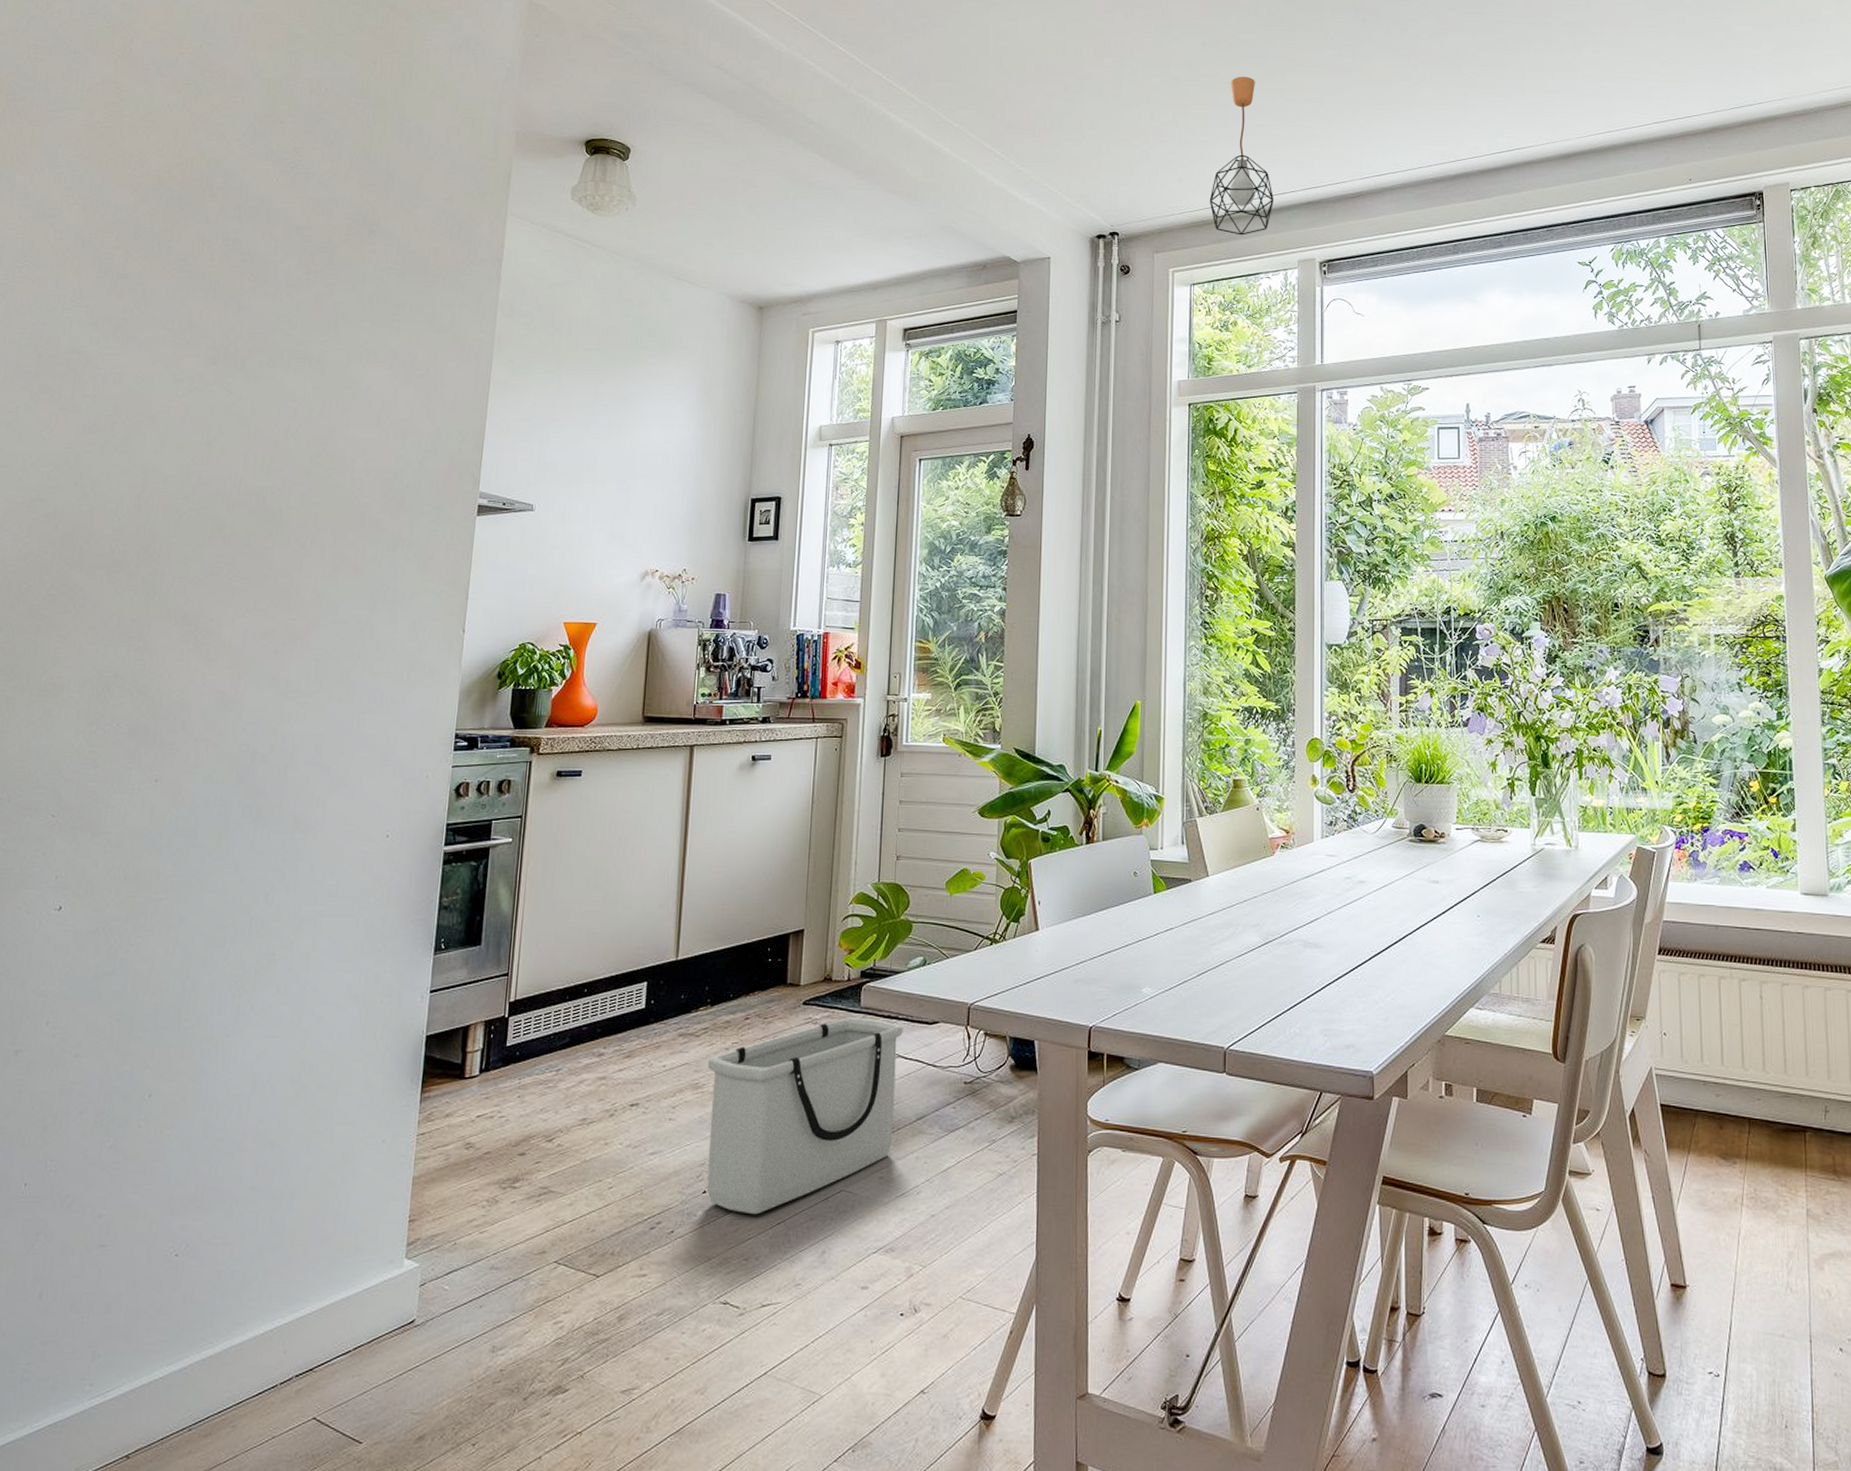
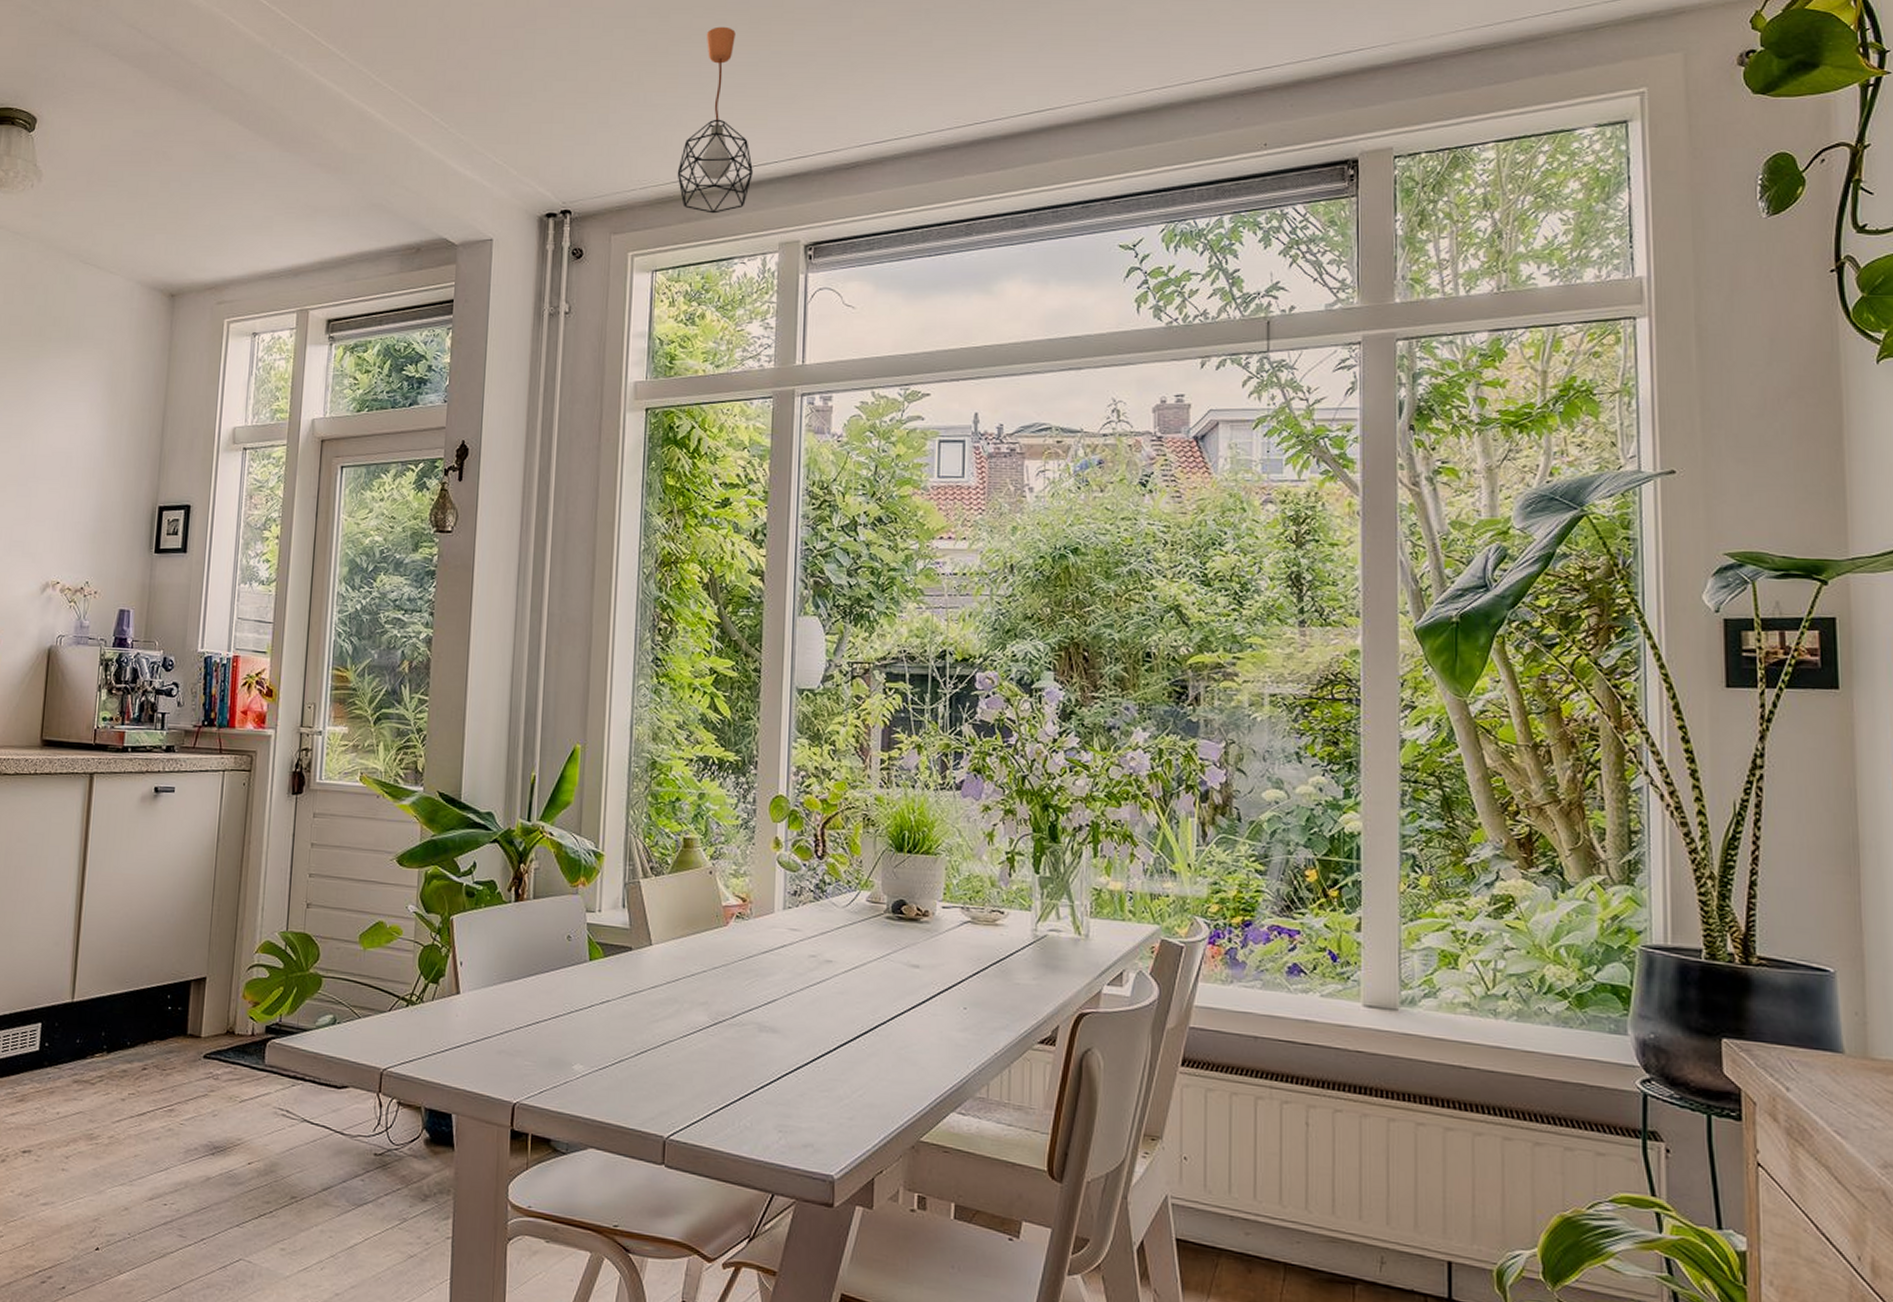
storage bin: present [707,1016,903,1215] -> none [100,1074,310,1278]

